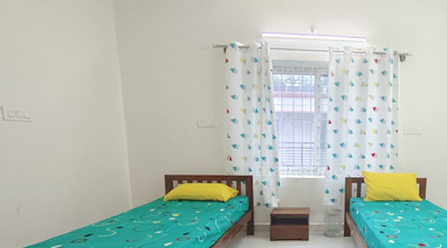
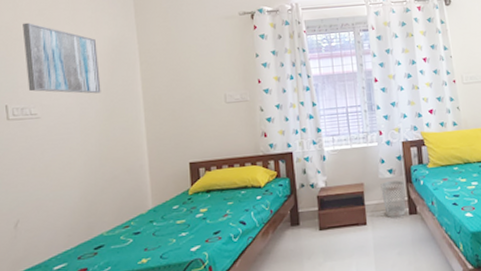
wall art: none [11,30,87,106] -> present [22,22,101,94]

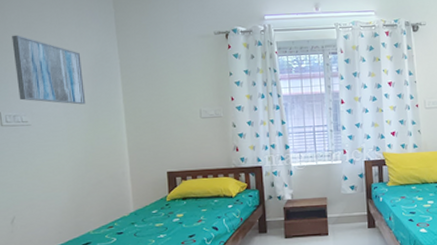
wastebasket: present [380,180,406,218] -> none [342,196,366,230]

